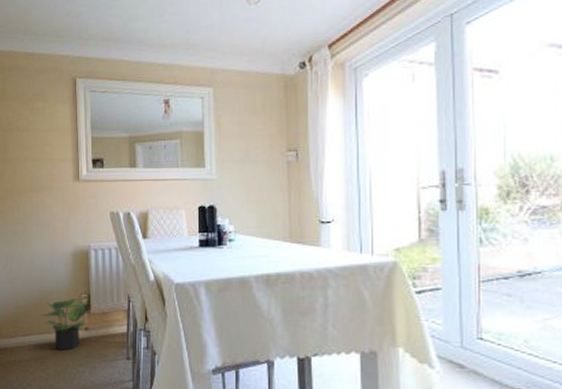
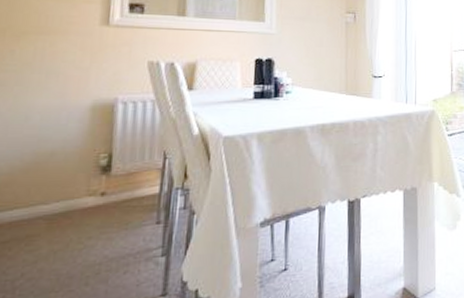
potted plant: present [42,298,87,351] -> none [36,159,106,224]

